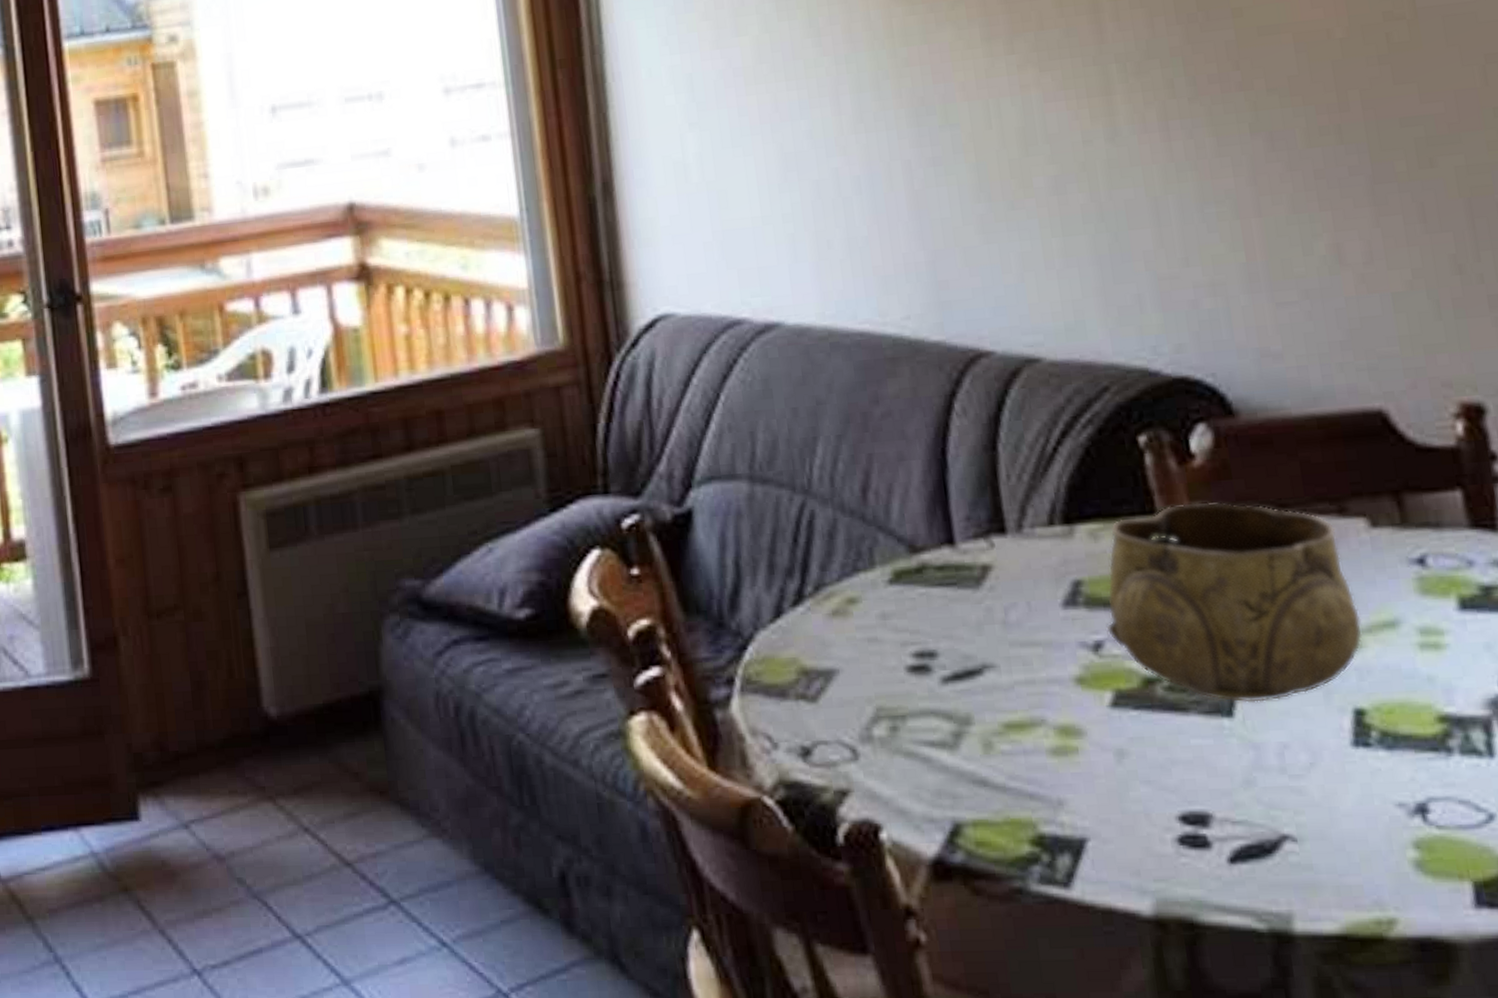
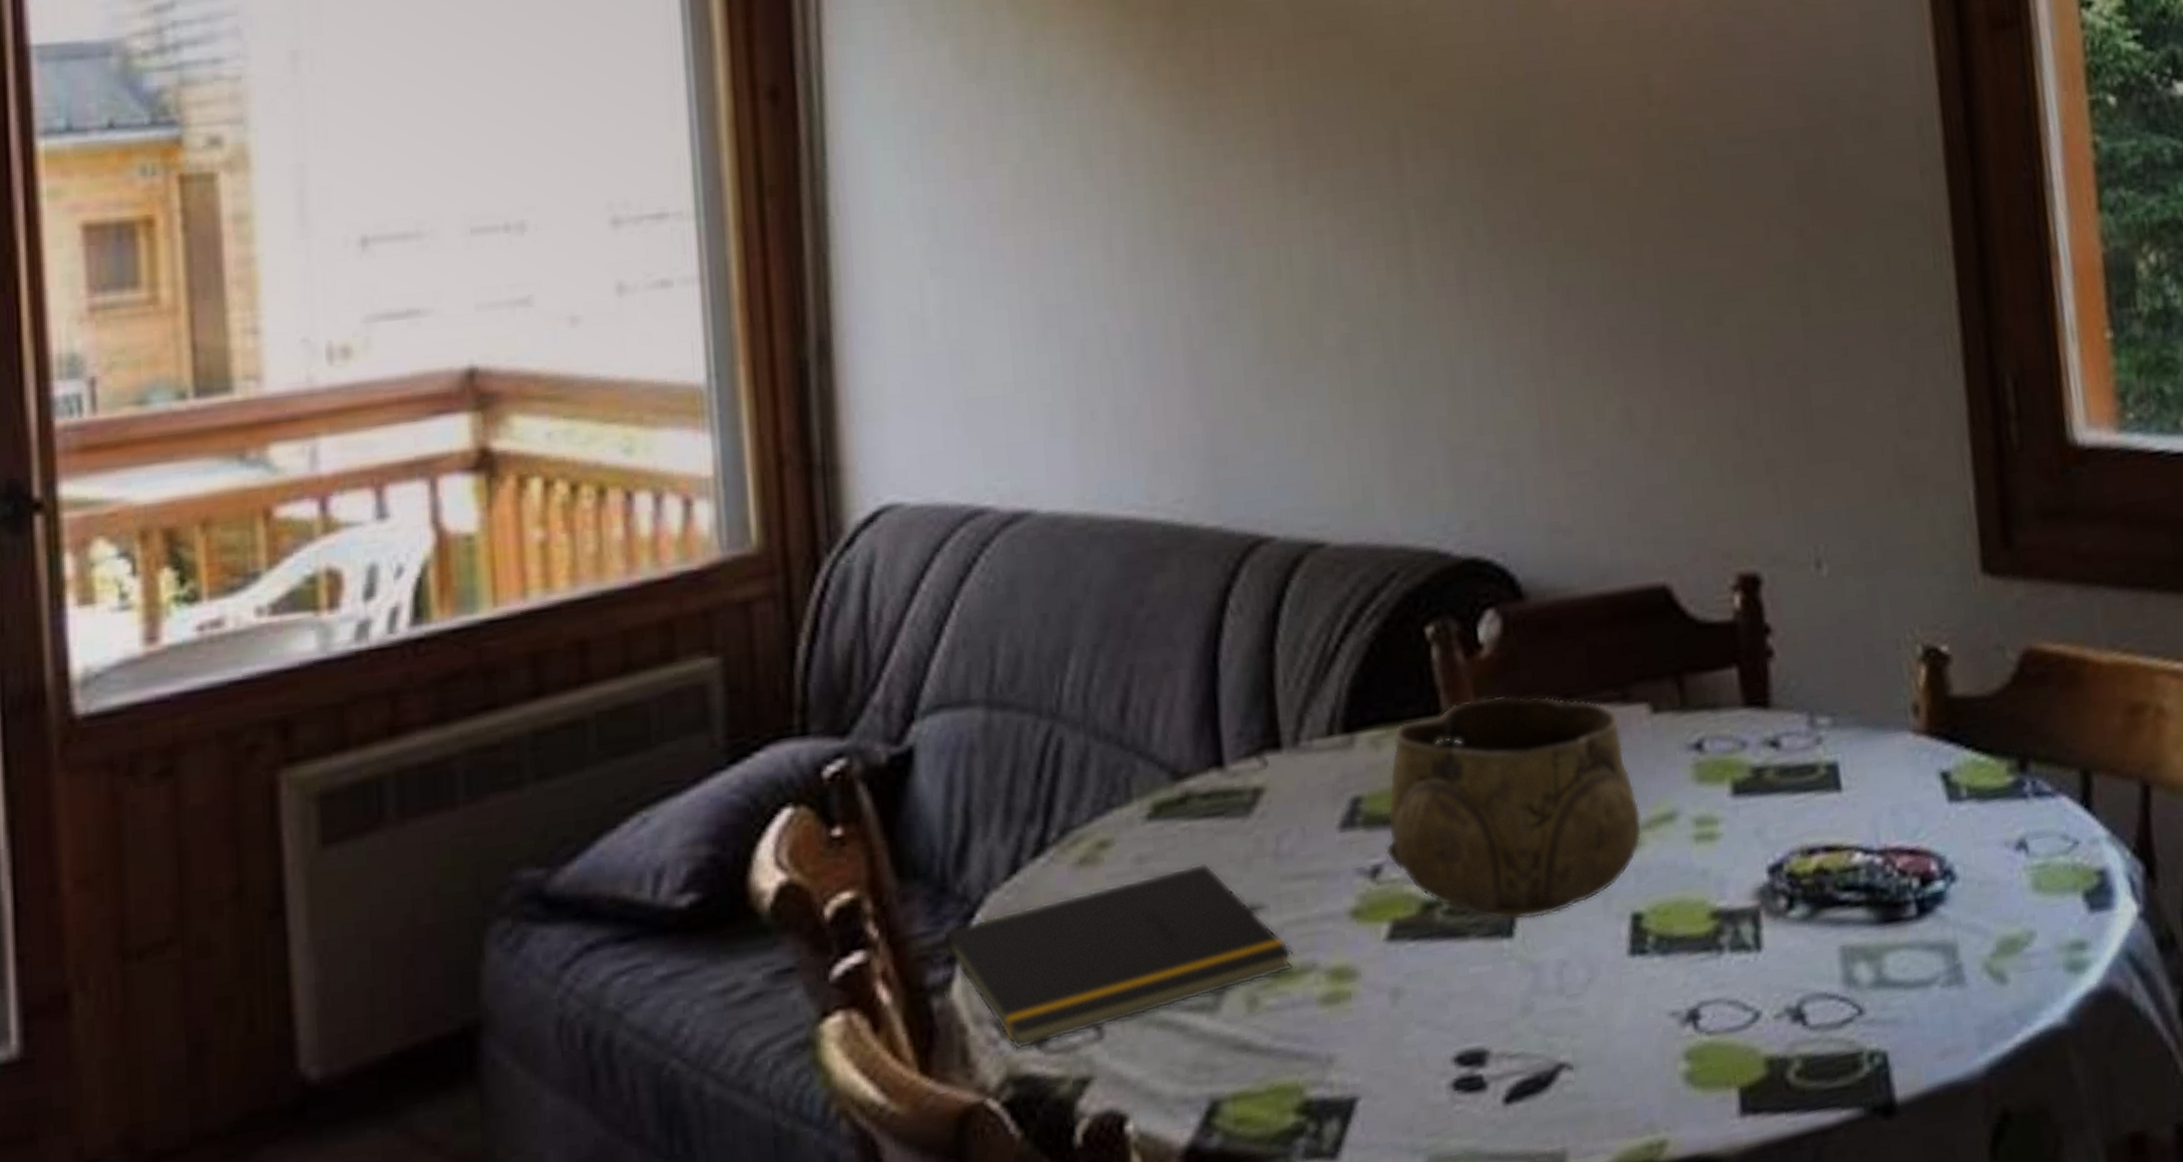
notepad: none [721,624,1023,761] -> present [940,863,1293,1050]

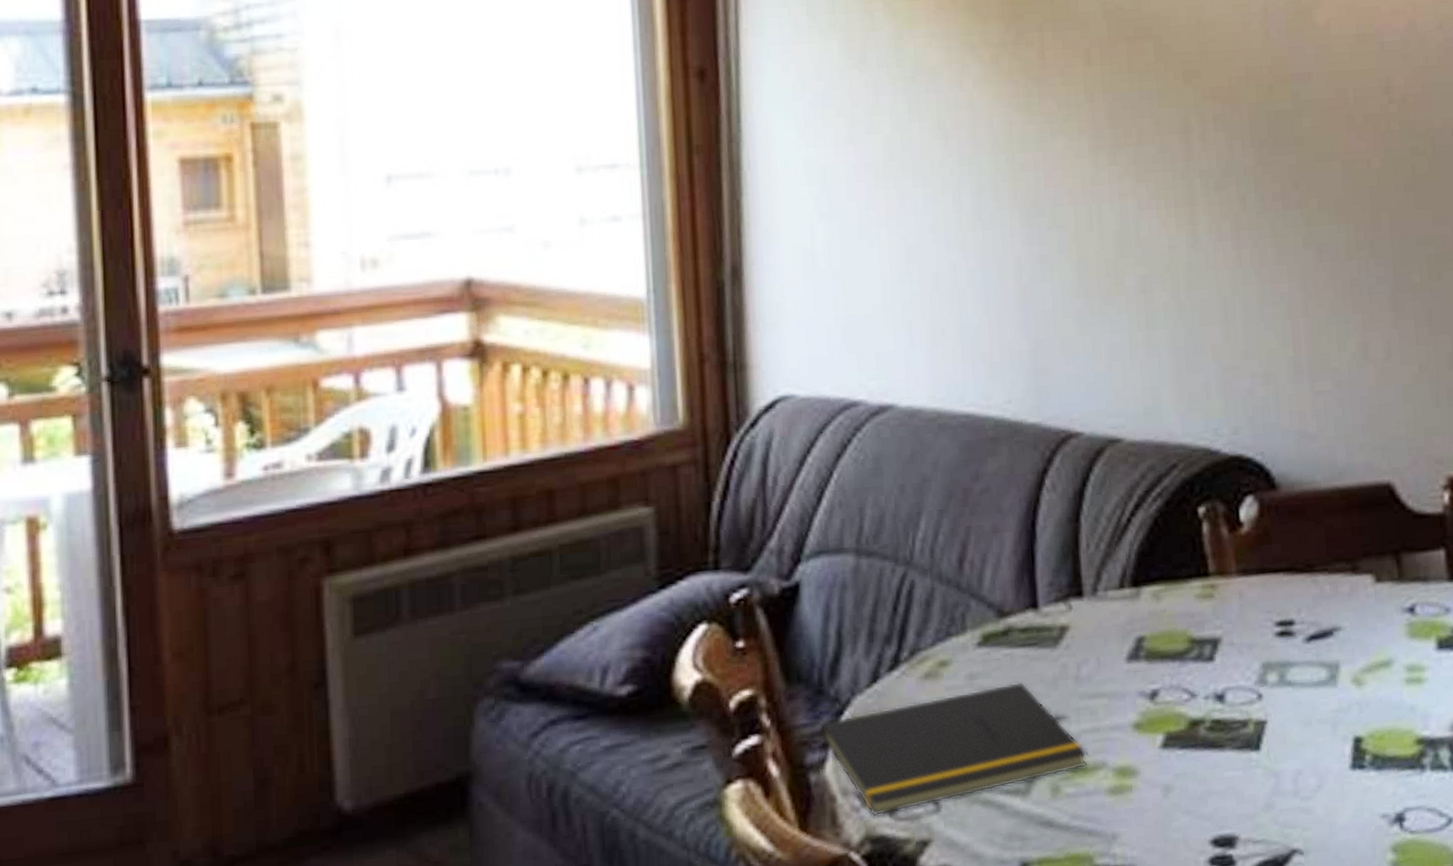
decorative bowl: present [1385,695,1642,921] -> none [1162,563,1365,738]

